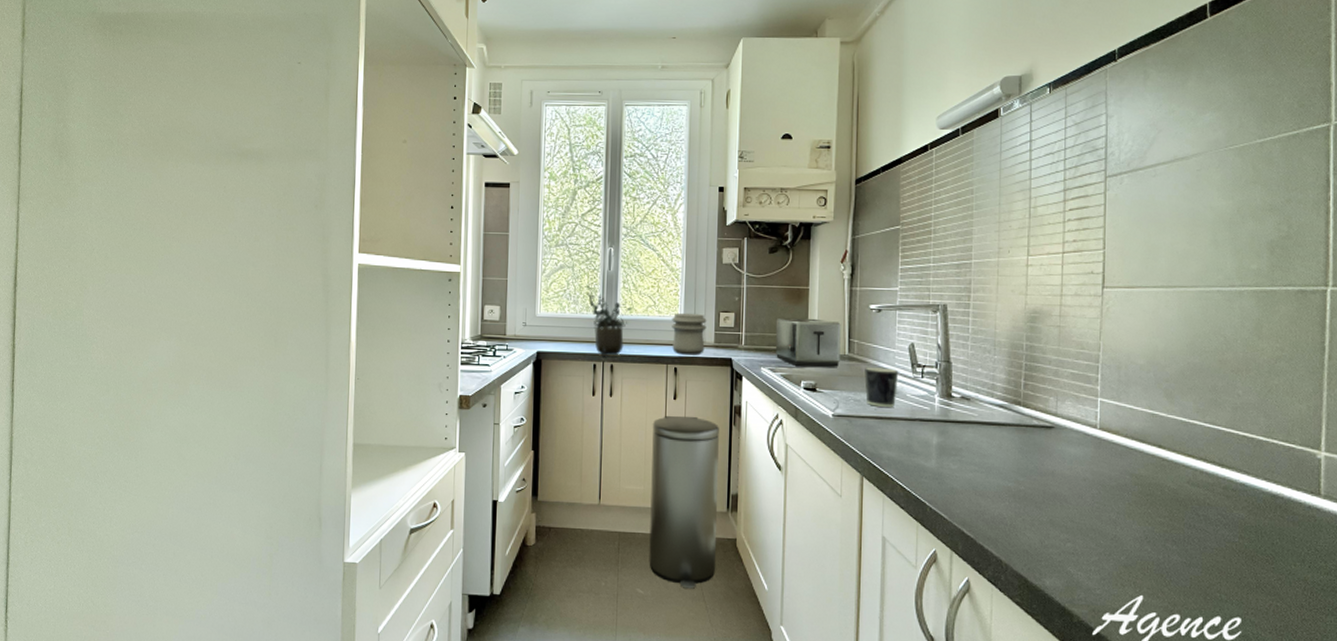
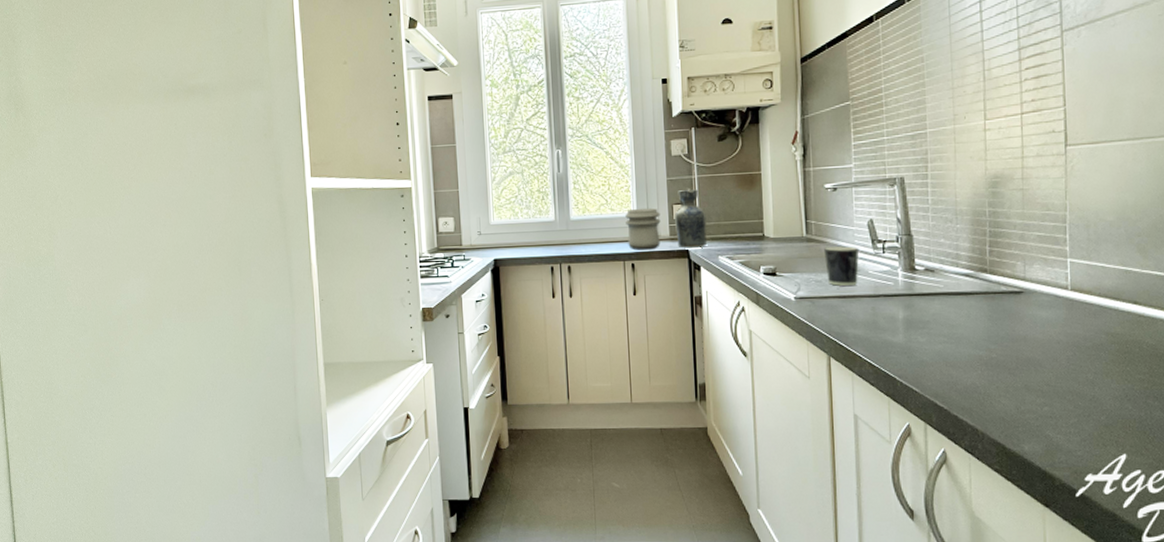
potted plant: present [587,286,633,356] -> none [538,190,585,258]
pedal bin: present [649,416,719,589] -> none [614,310,689,479]
ceramic jug: none [720,299,752,357] -> present [675,189,707,248]
toaster: present [775,317,841,367] -> none [730,202,798,253]

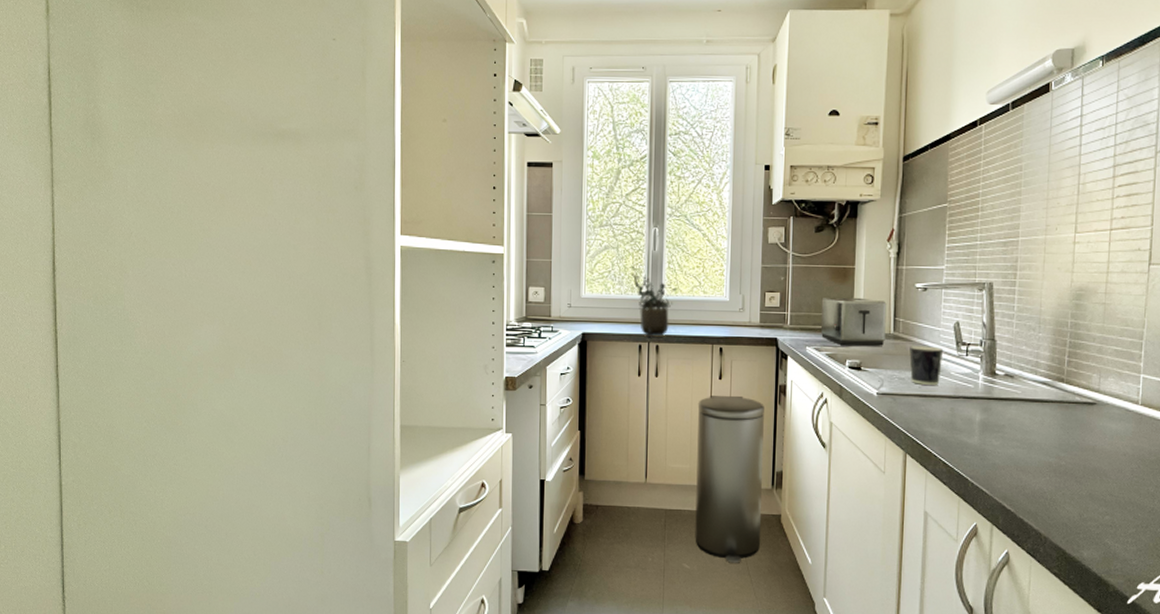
potted plant: none [538,190,585,258] -> present [632,267,678,337]
pedal bin: none [614,310,689,479] -> present [695,395,764,563]
jar: present [625,207,661,251] -> none [717,293,752,335]
ceramic jug: present [675,189,707,248] -> none [766,278,798,337]
toaster: none [730,202,798,253] -> present [820,296,887,346]

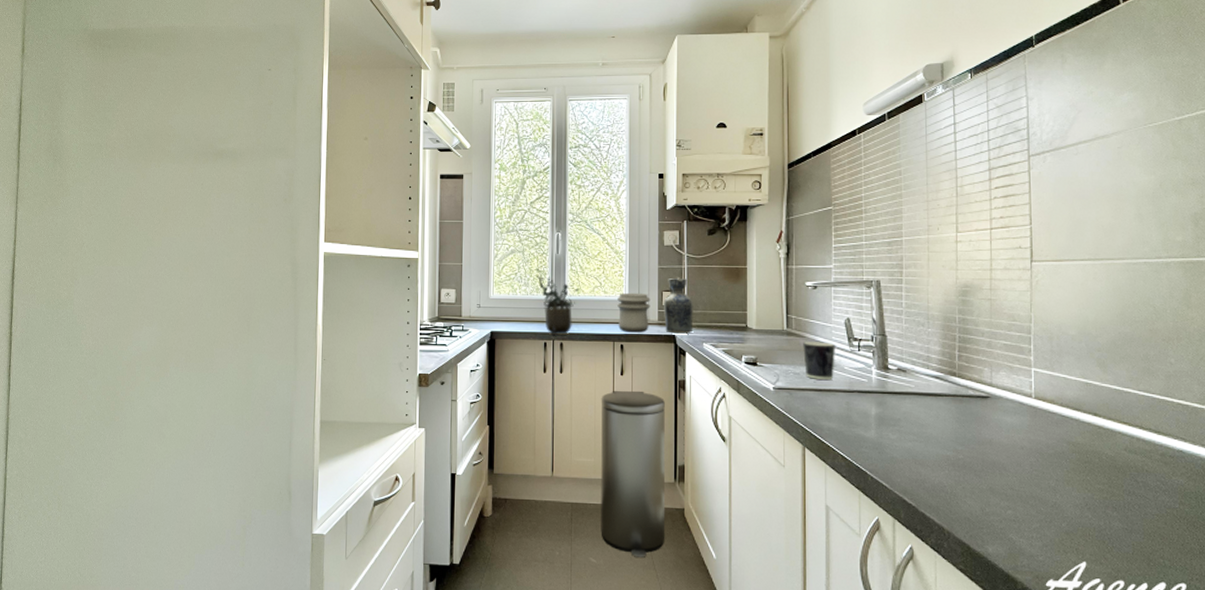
jar: none [717,293,752,335] -> present [617,292,650,333]
ceramic jug: none [766,278,798,337] -> present [664,278,694,334]
toaster: present [820,296,887,346] -> none [716,295,779,342]

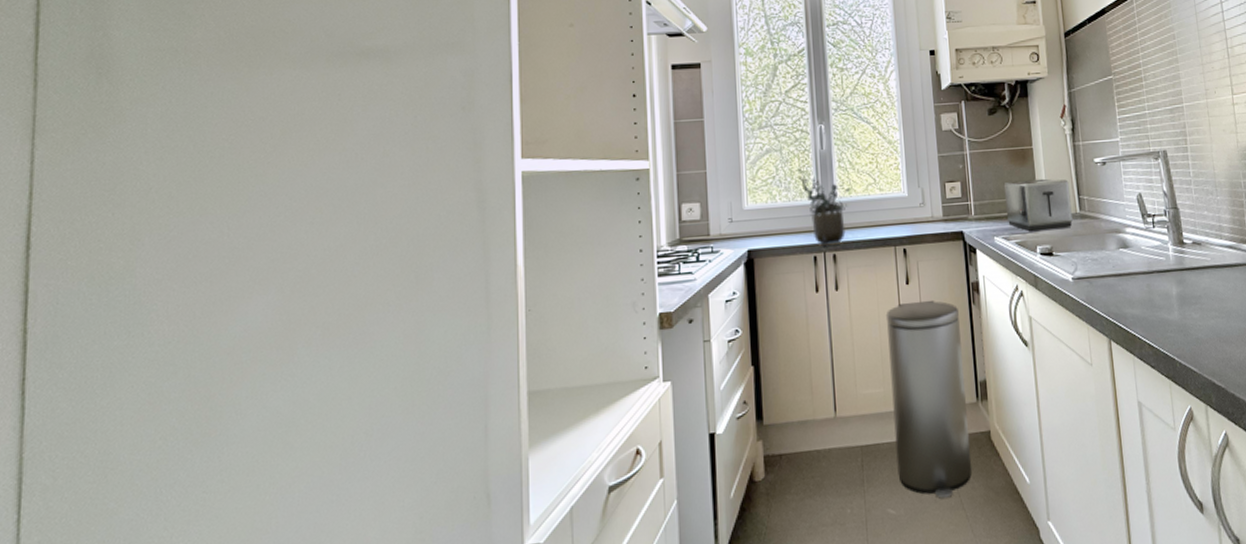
jar: present [617,292,650,333] -> none [895,186,934,234]
ceramic jug: present [664,278,694,334] -> none [947,166,982,230]
toaster: none [716,295,779,342] -> present [1003,178,1073,232]
mug: present [803,341,836,380] -> none [1098,221,1132,264]

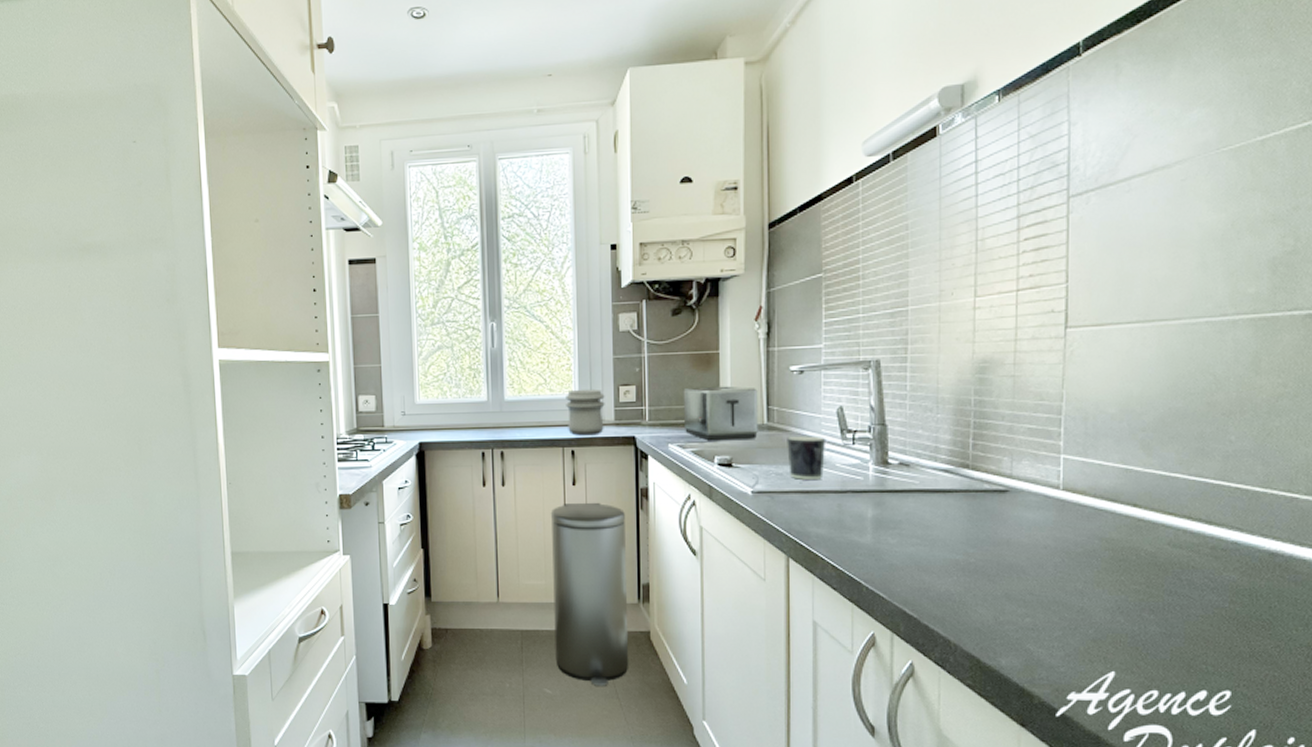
potted plant: present [799,169,851,246] -> none [469,367,521,442]
jar: none [895,186,934,234] -> present [566,388,605,436]
mug: none [1098,221,1132,264] -> present [787,436,826,480]

